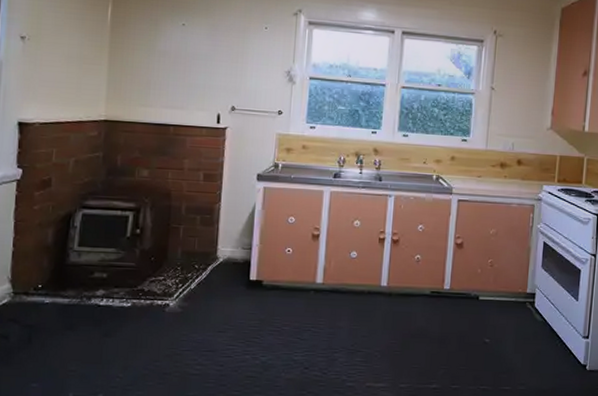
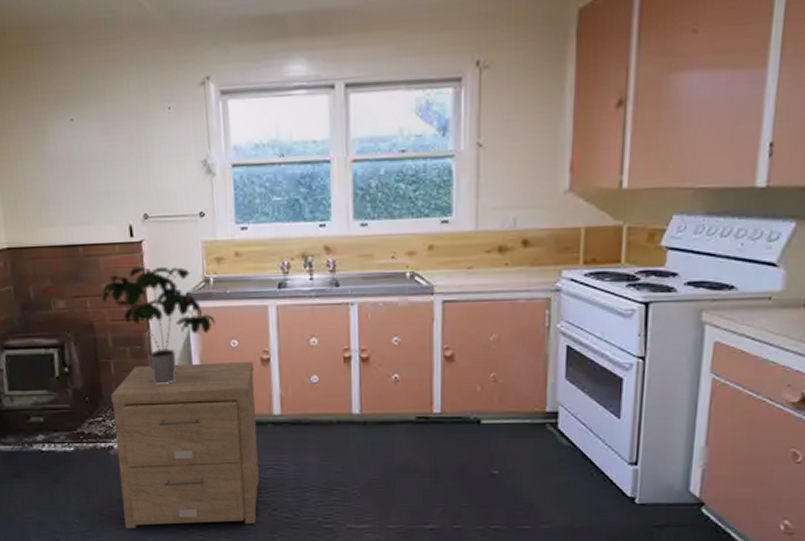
side table: none [167,233,305,384] -> present [110,362,259,529]
potted plant: none [183,149,279,251] -> present [101,266,216,385]

